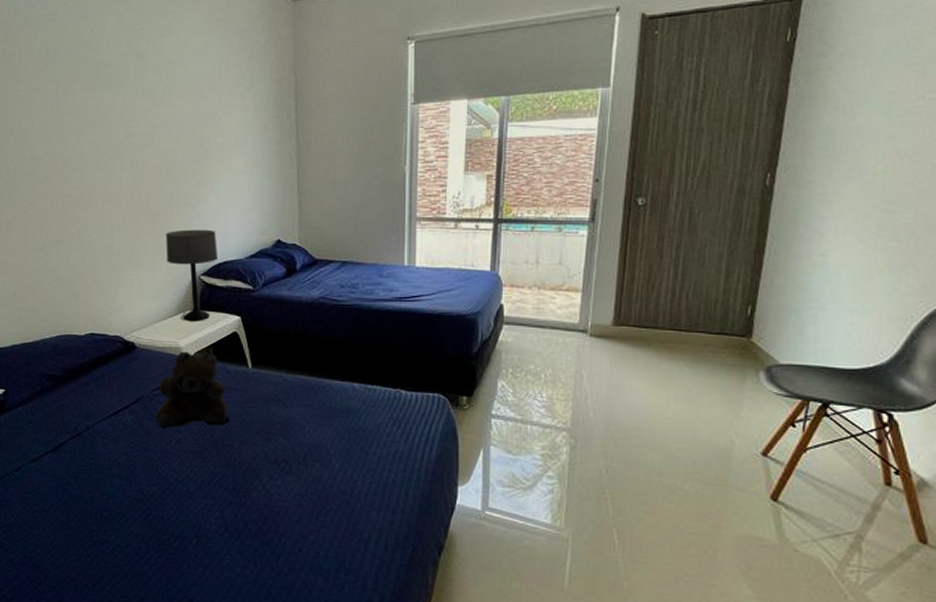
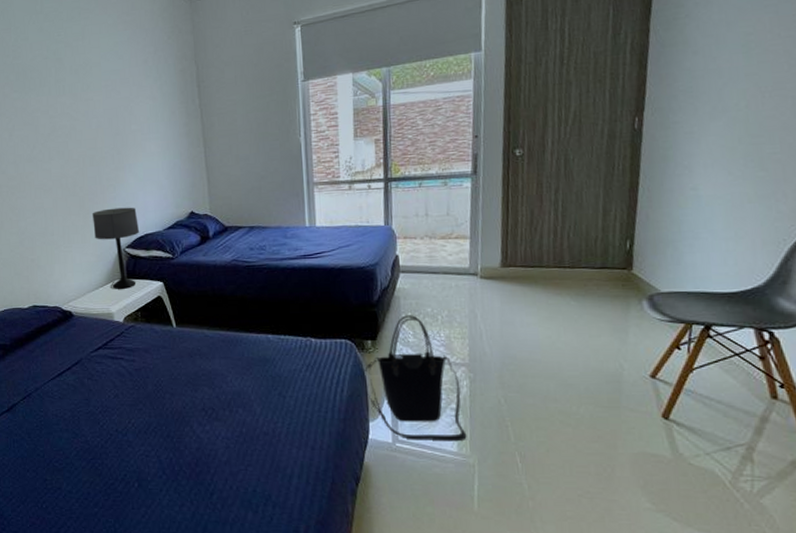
teddy bear: present [156,351,230,428] -> none [95,316,160,385]
tote bag: none [457,371,563,513] -> present [364,315,467,442]

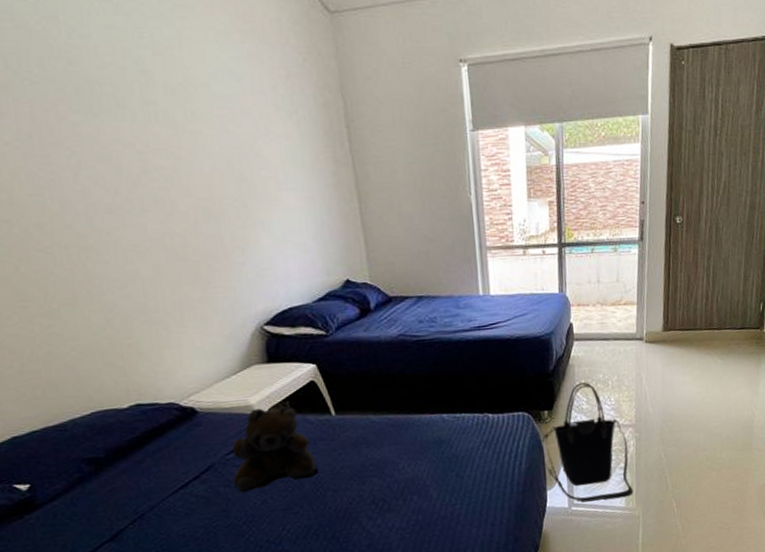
table lamp: present [91,207,140,289] -> none [212,274,282,377]
teddy bear: none [95,316,160,385] -> present [231,406,319,492]

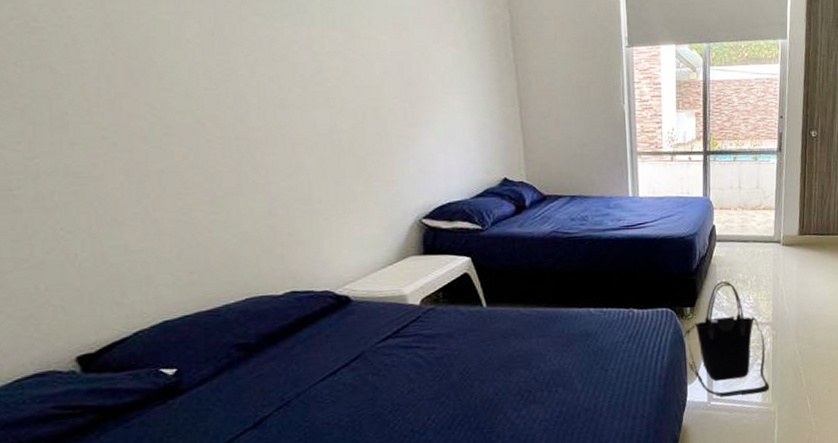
teddy bear: present [231,406,319,492] -> none [382,297,467,381]

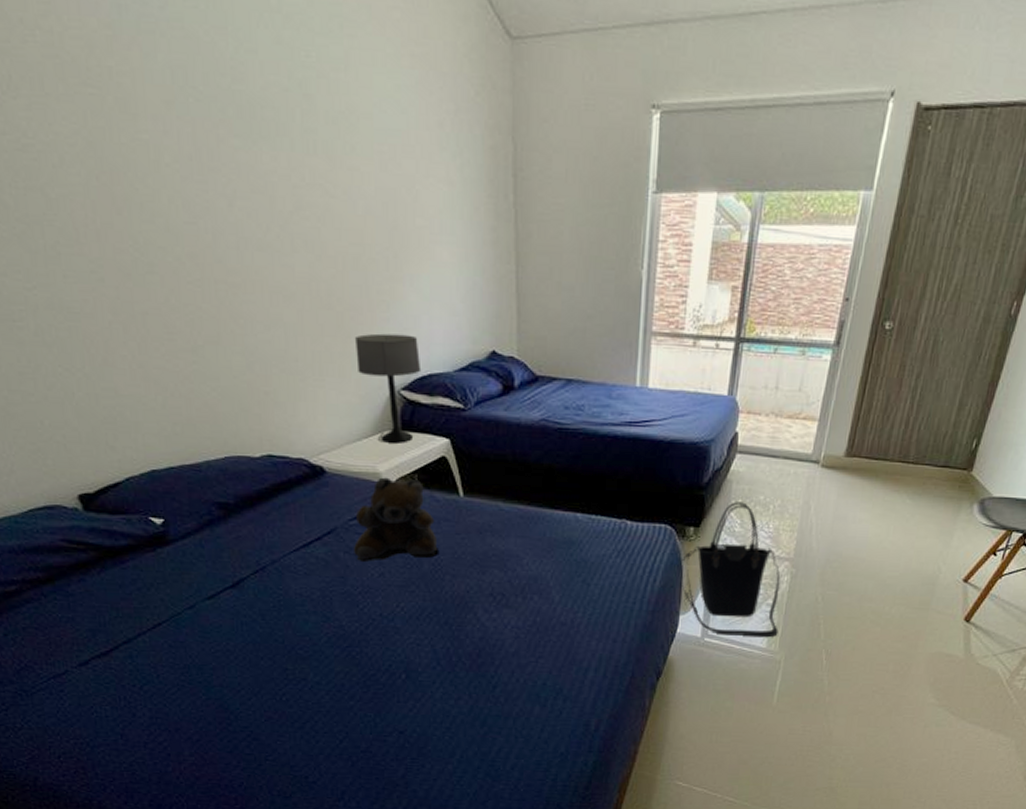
table lamp: none [376,171,441,267] -> present [354,333,422,443]
teddy bear: none [382,297,467,381] -> present [354,477,440,561]

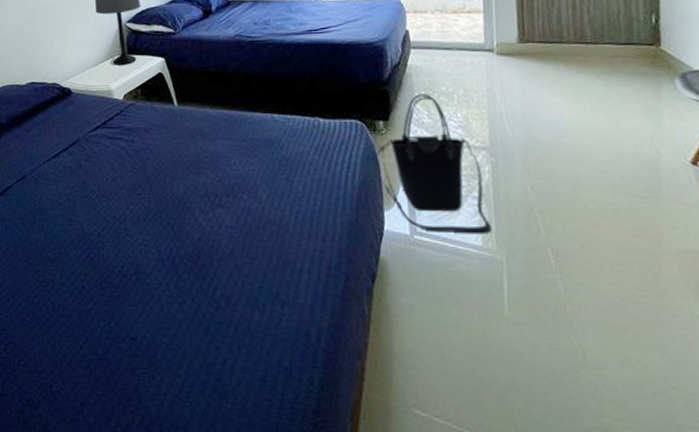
teddy bear: present [354,477,440,561] -> none [93,93,160,168]

